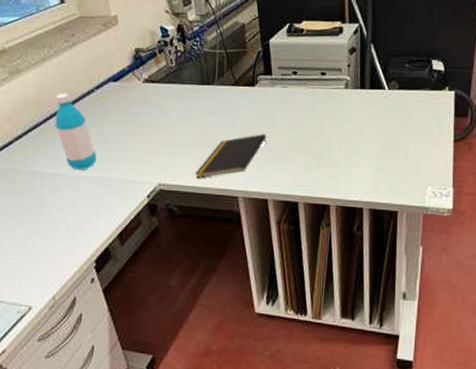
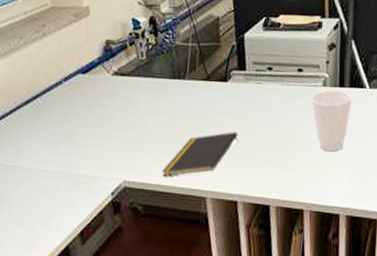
water bottle: present [55,93,97,170] -> none [21,84,61,164]
cup: none [334,92,373,150] -> present [311,90,353,152]

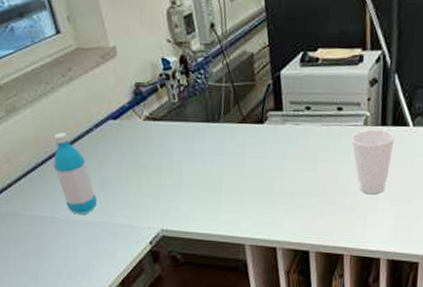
water bottle: none [21,84,61,164] -> present [54,132,97,214]
notepad: present [161,131,239,176] -> none [199,175,277,224]

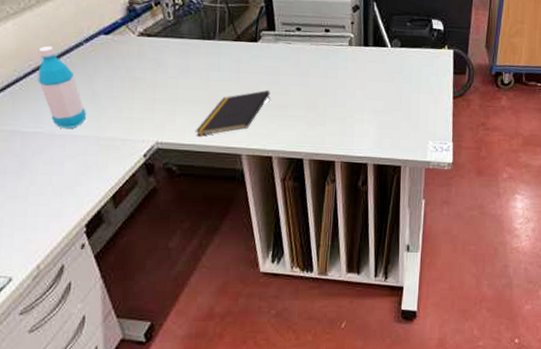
notepad: none [199,175,277,224] -> present [195,89,271,135]
cup: present [351,129,395,195] -> none [338,49,376,107]

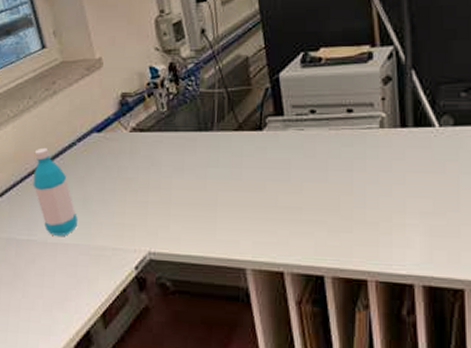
notepad: present [195,89,271,135] -> none [191,188,281,245]

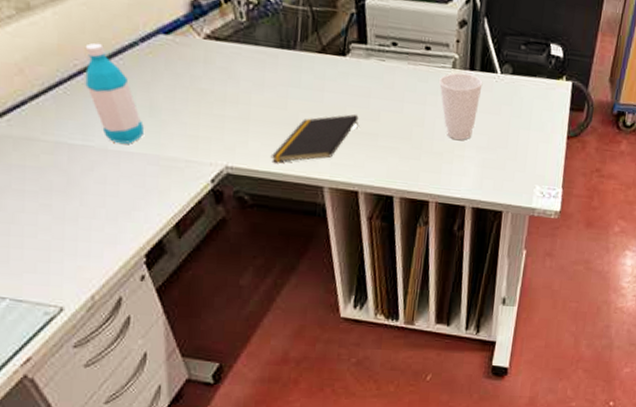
notepad: none [191,188,281,245] -> present [270,114,359,162]
cup: none [366,131,419,207] -> present [439,72,483,140]

